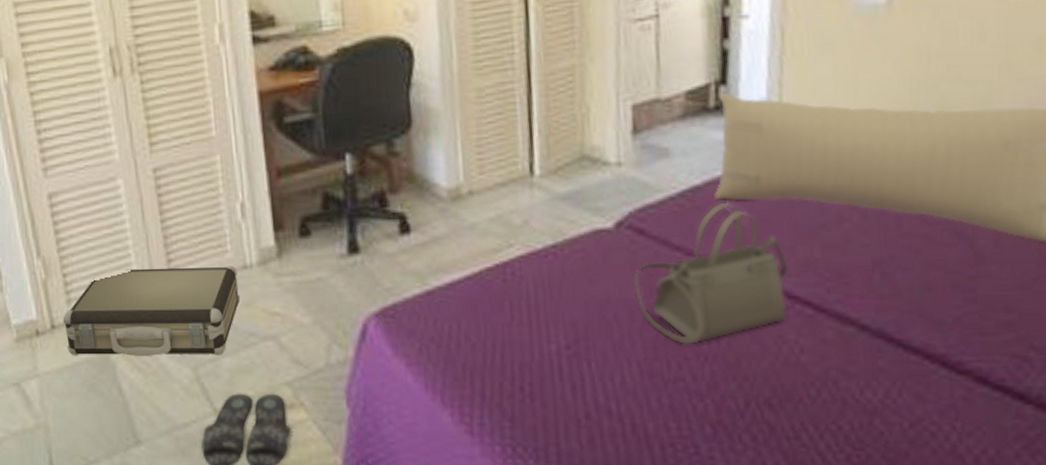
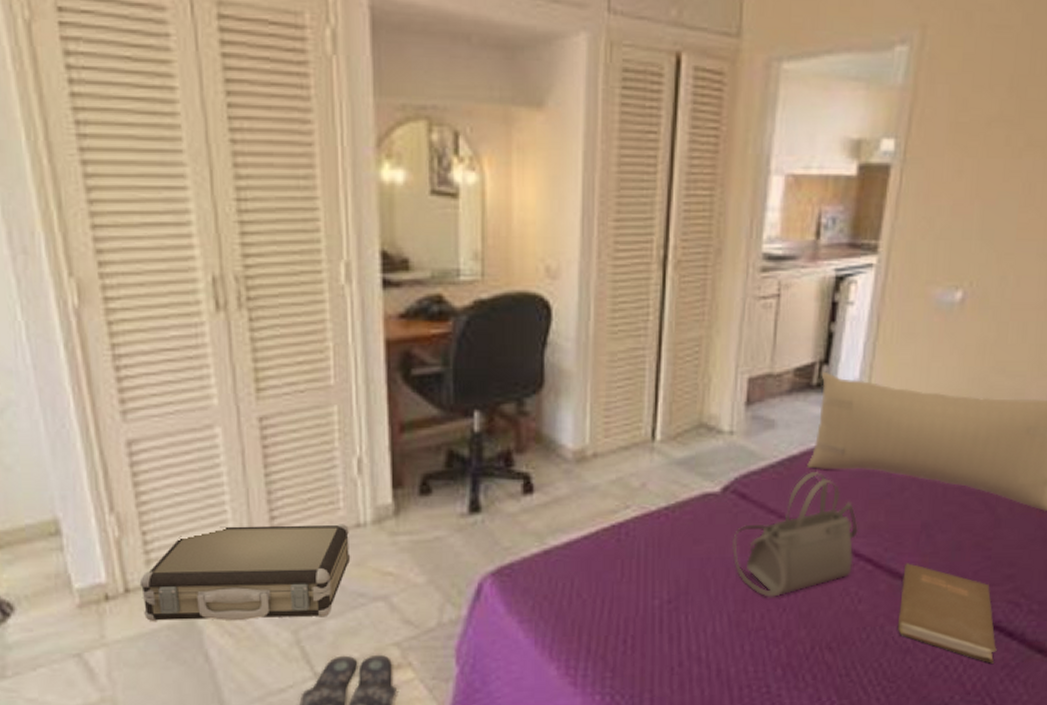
book: none [855,306,1004,433] -> present [897,563,997,664]

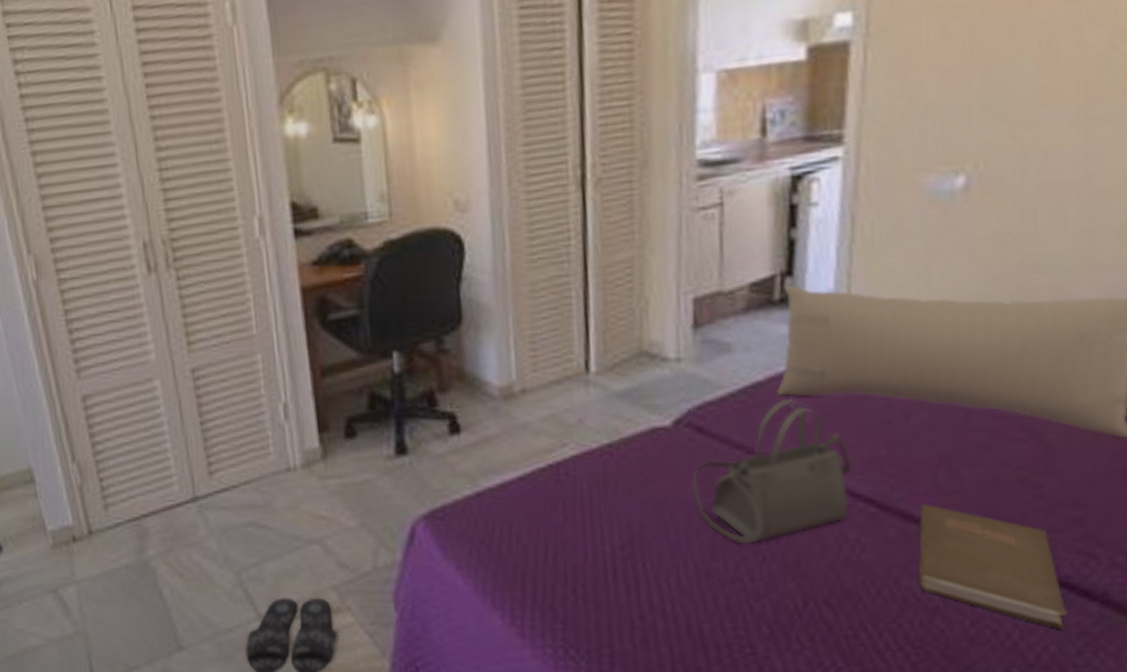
briefcase: present [139,524,351,621] -> none [100,468,284,562]

